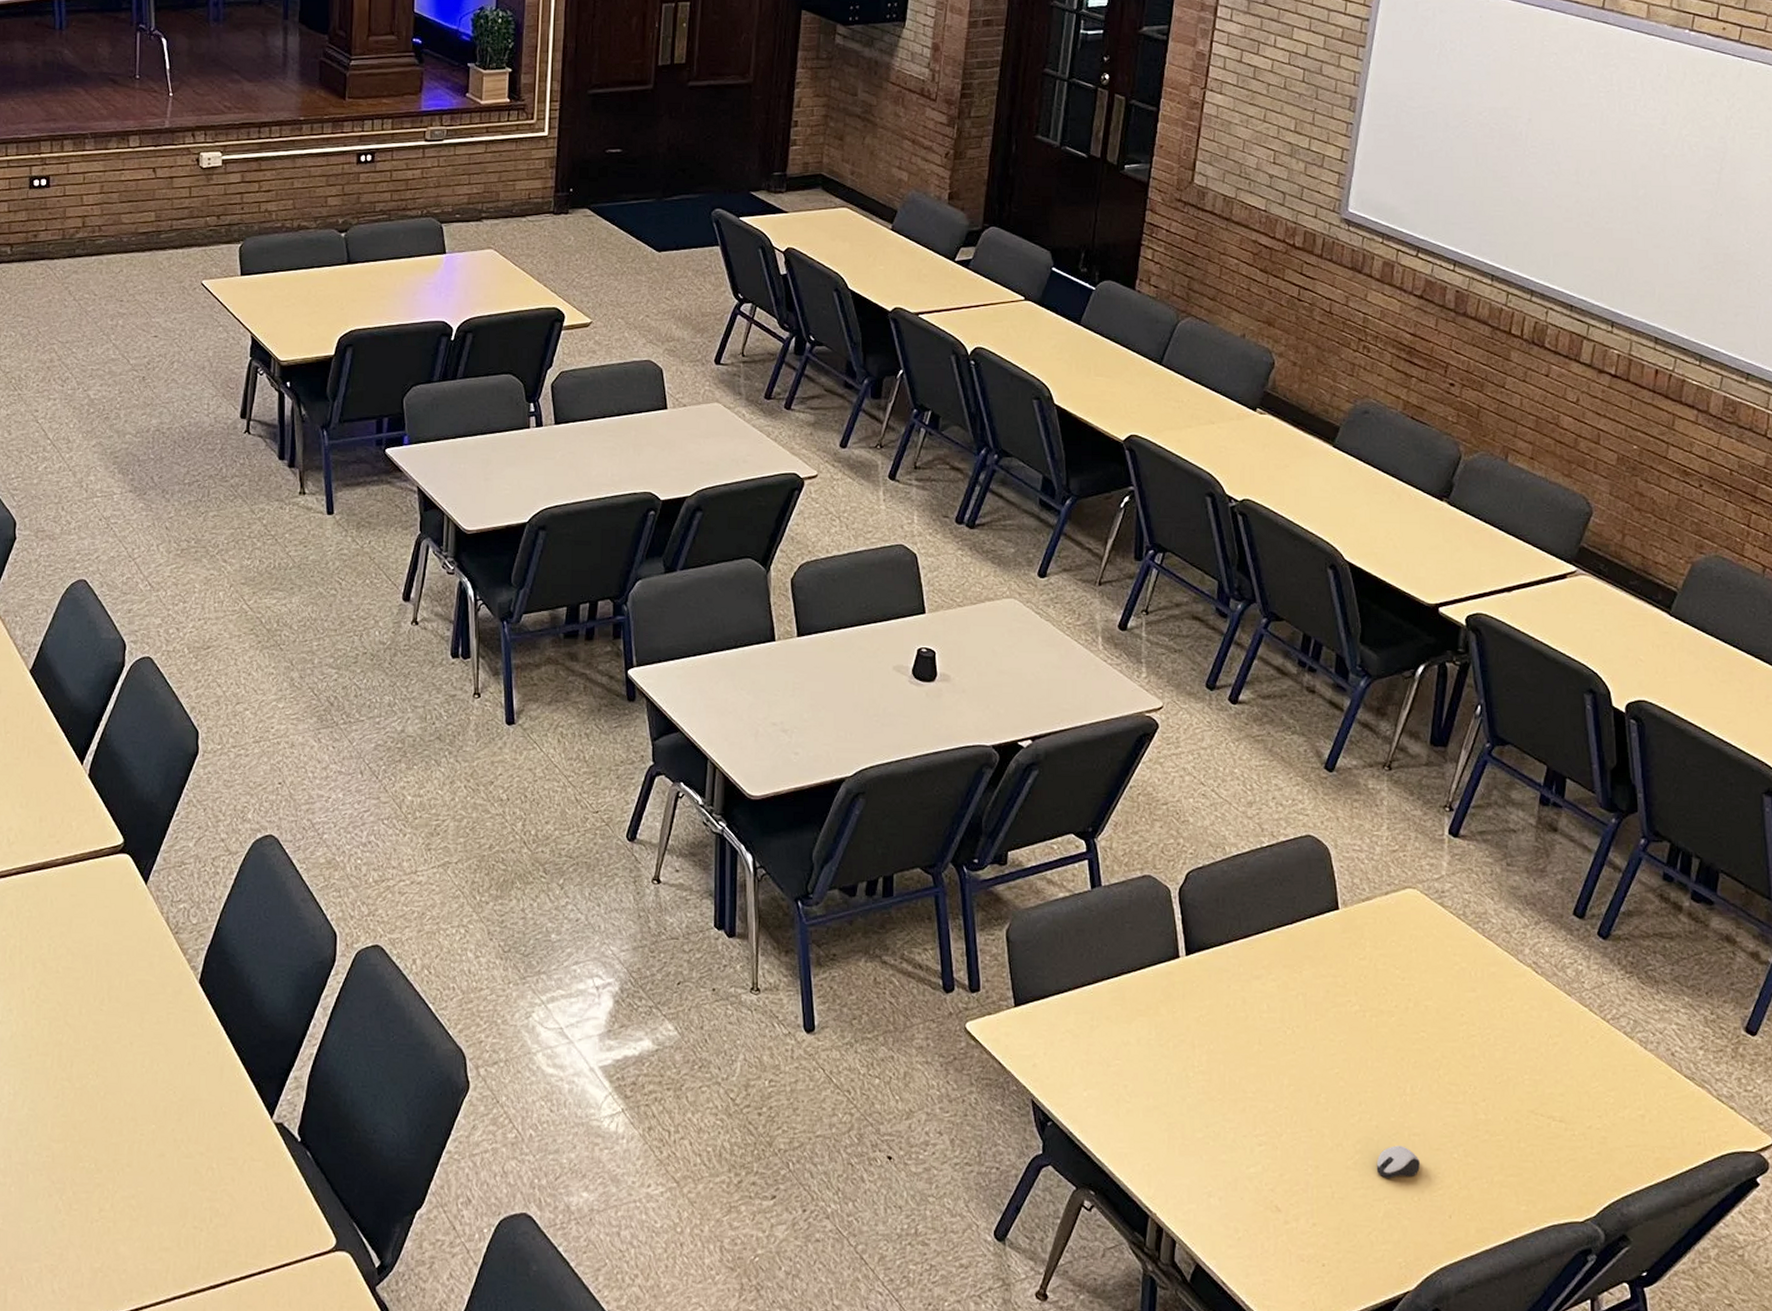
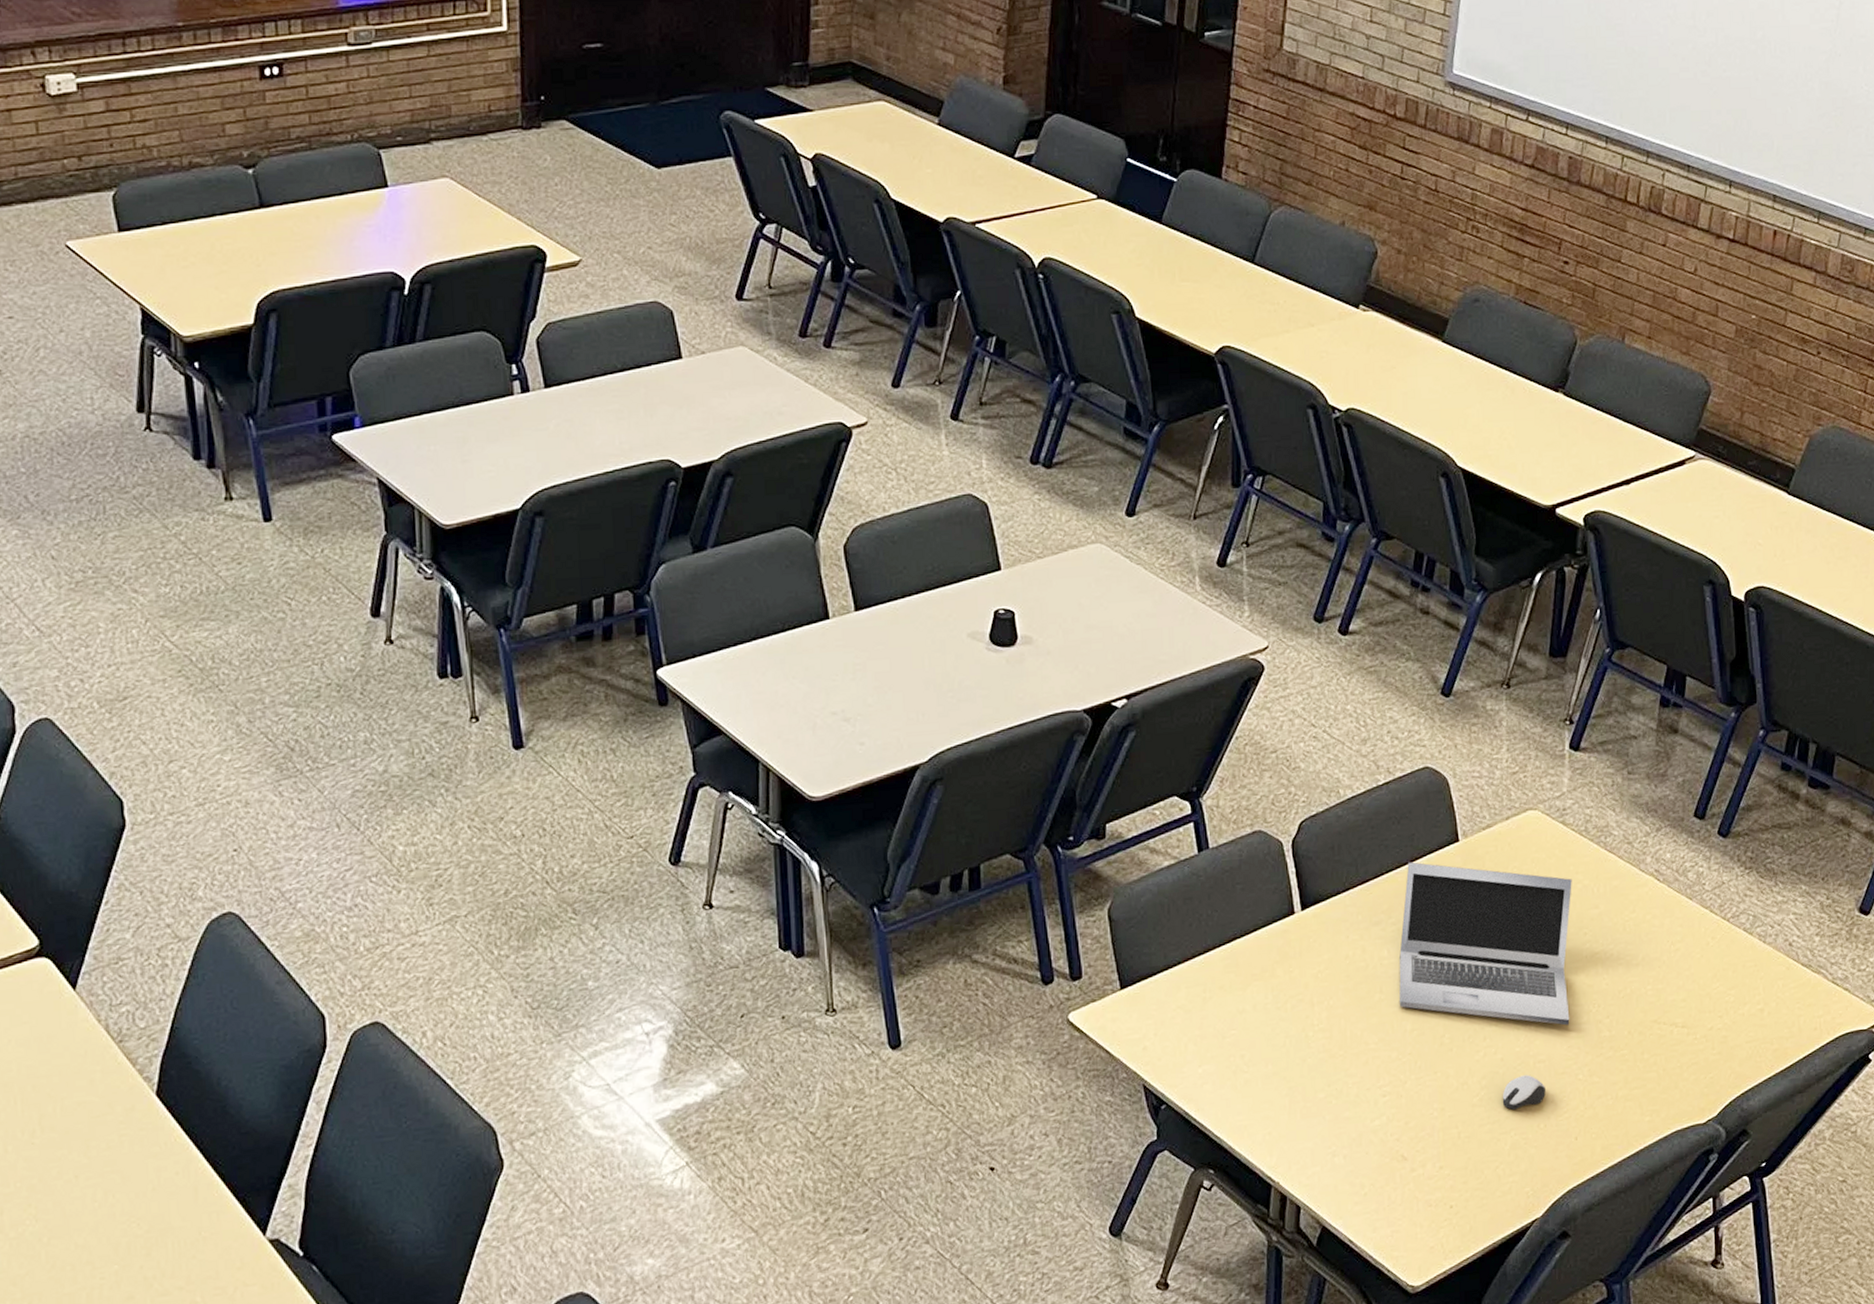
laptop: none [1277,923,1450,1103] -> present [1399,862,1572,1026]

